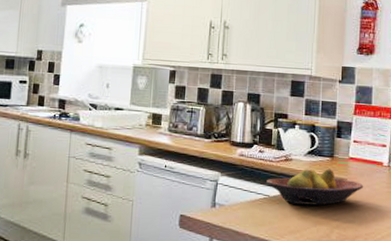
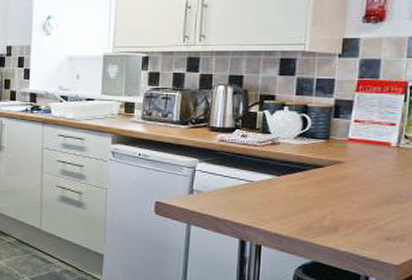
fruit bowl: present [266,168,364,206] -> none [250,151,365,191]

